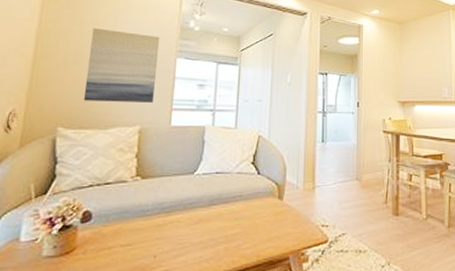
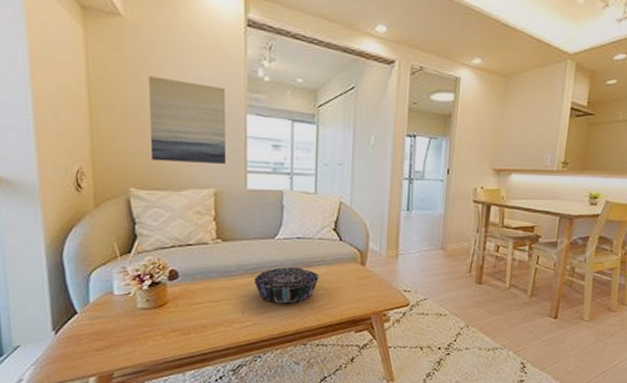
decorative bowl: none [168,204,236,246] -> present [253,267,319,304]

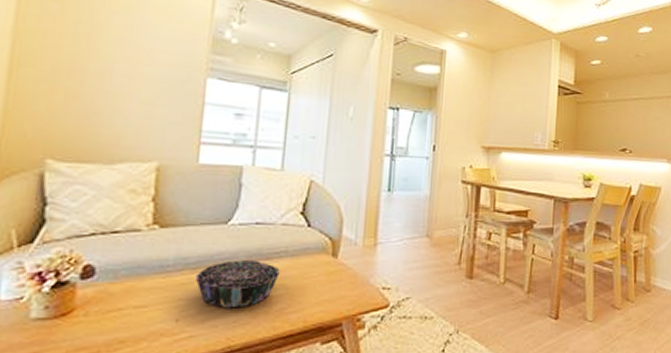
wall art: present [149,76,227,164] -> none [80,31,185,133]

